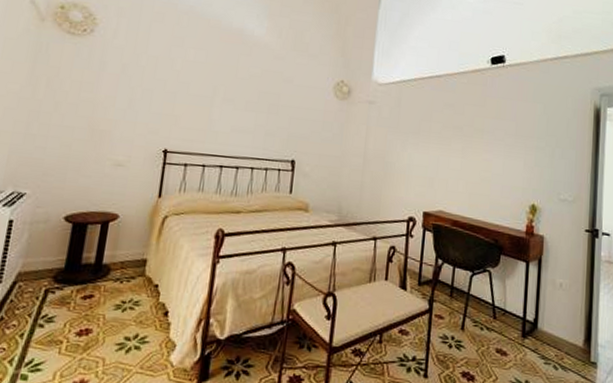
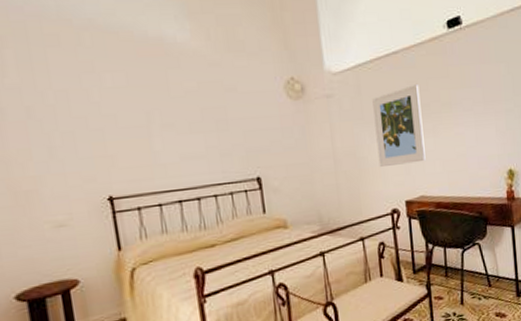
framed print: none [404,107,456,179] -> present [372,85,426,167]

